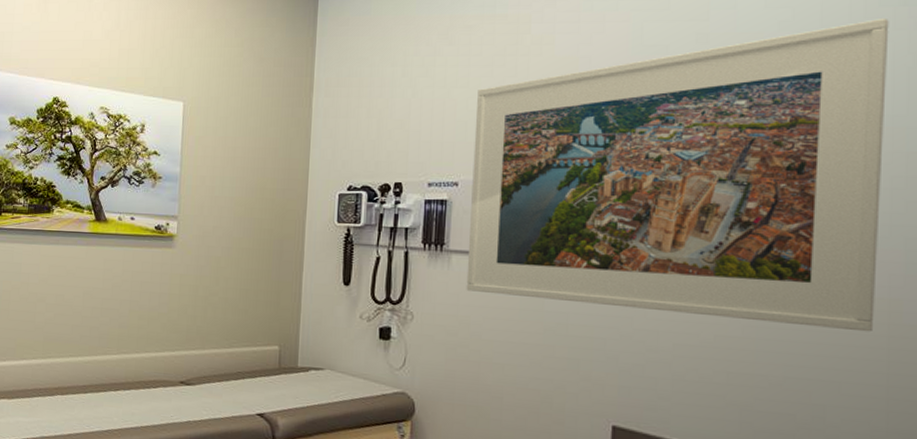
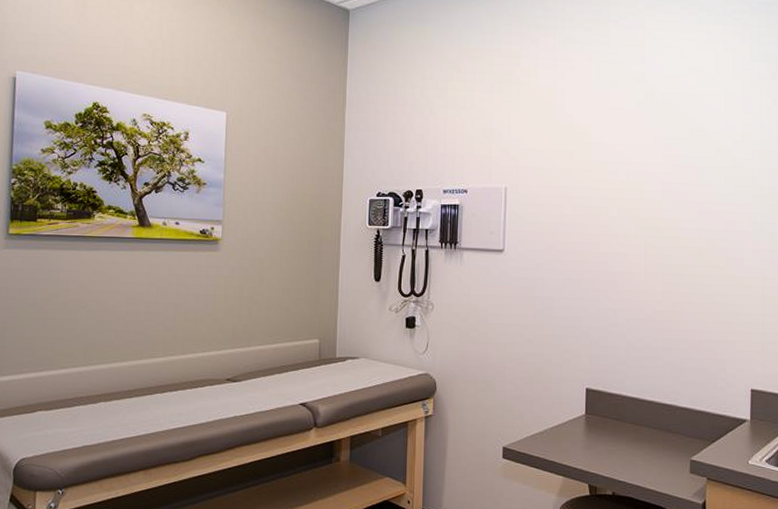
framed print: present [466,17,889,332] -> none [475,69,757,303]

